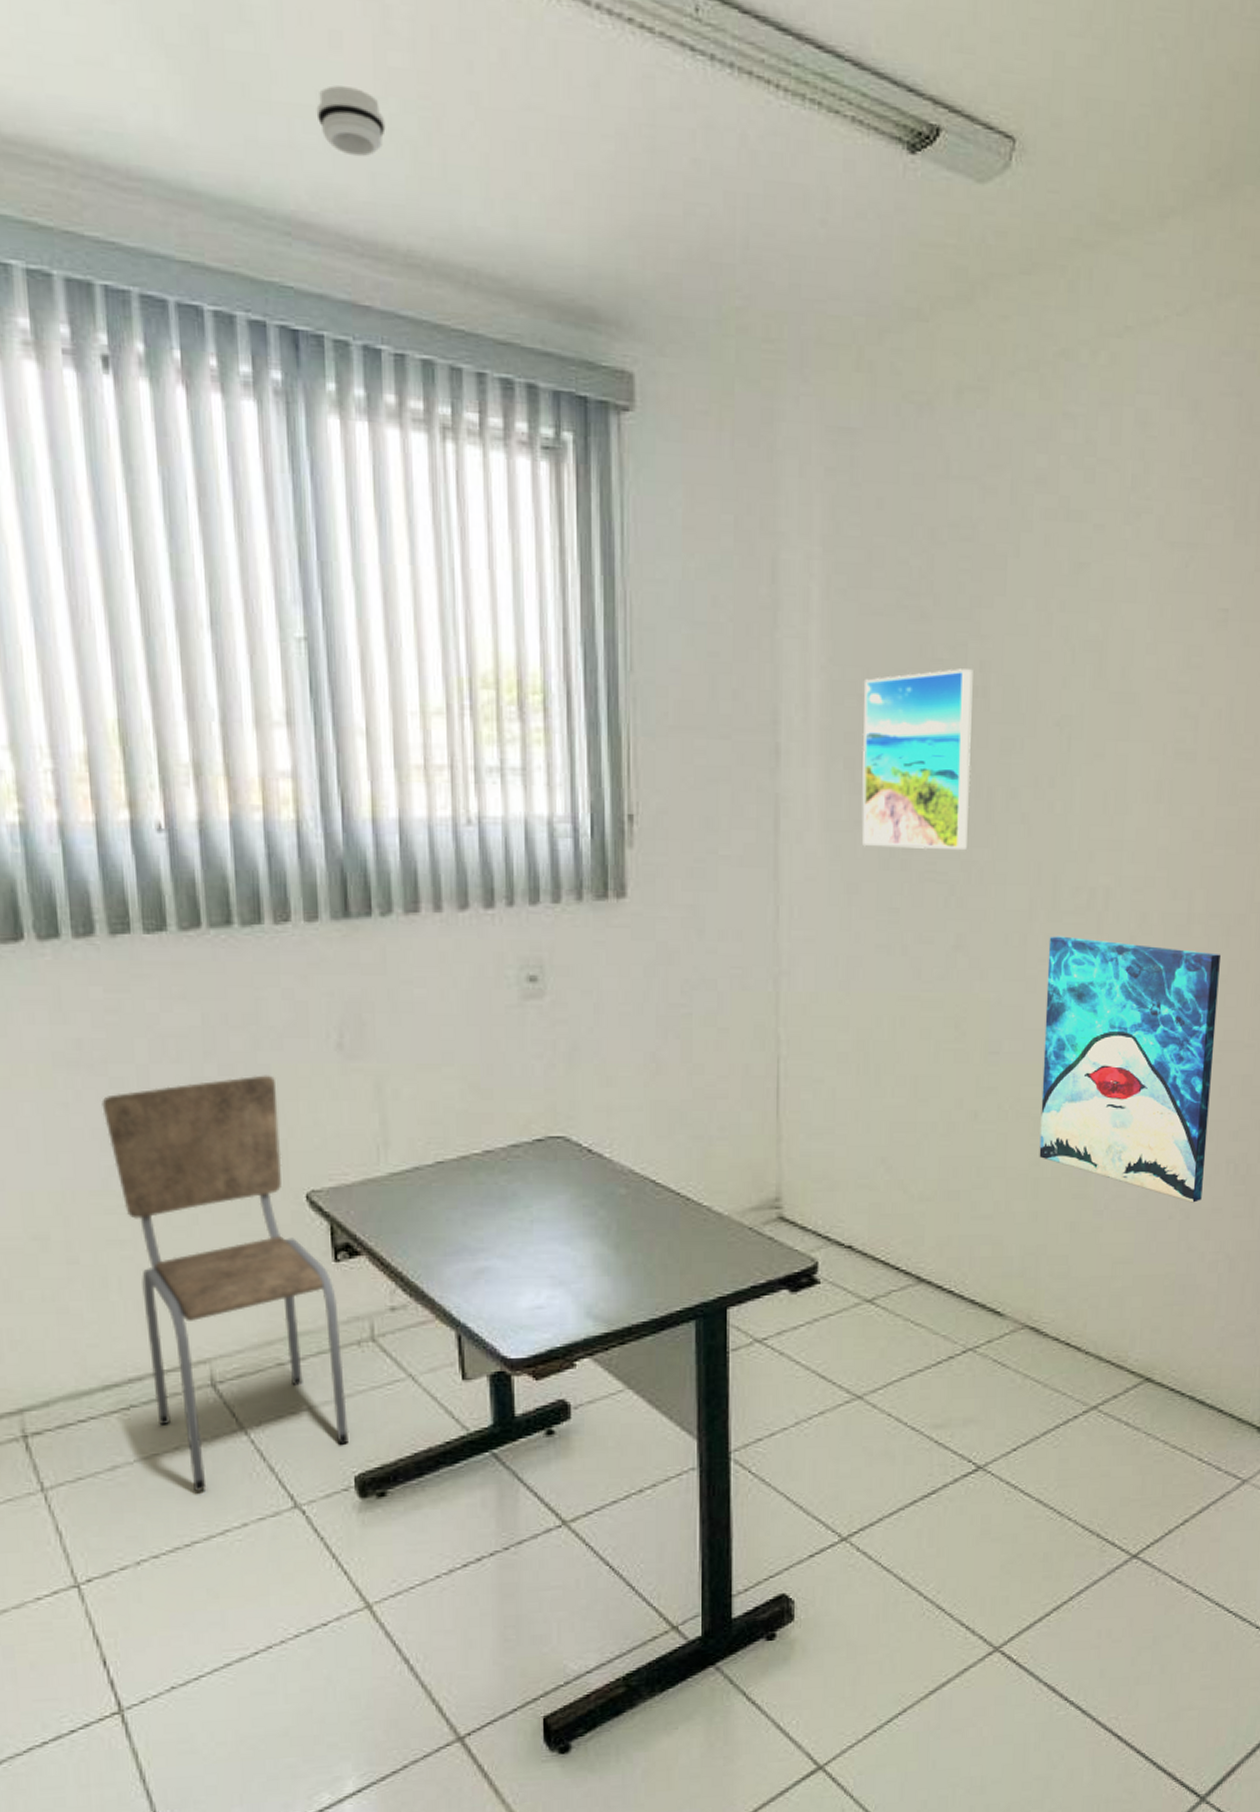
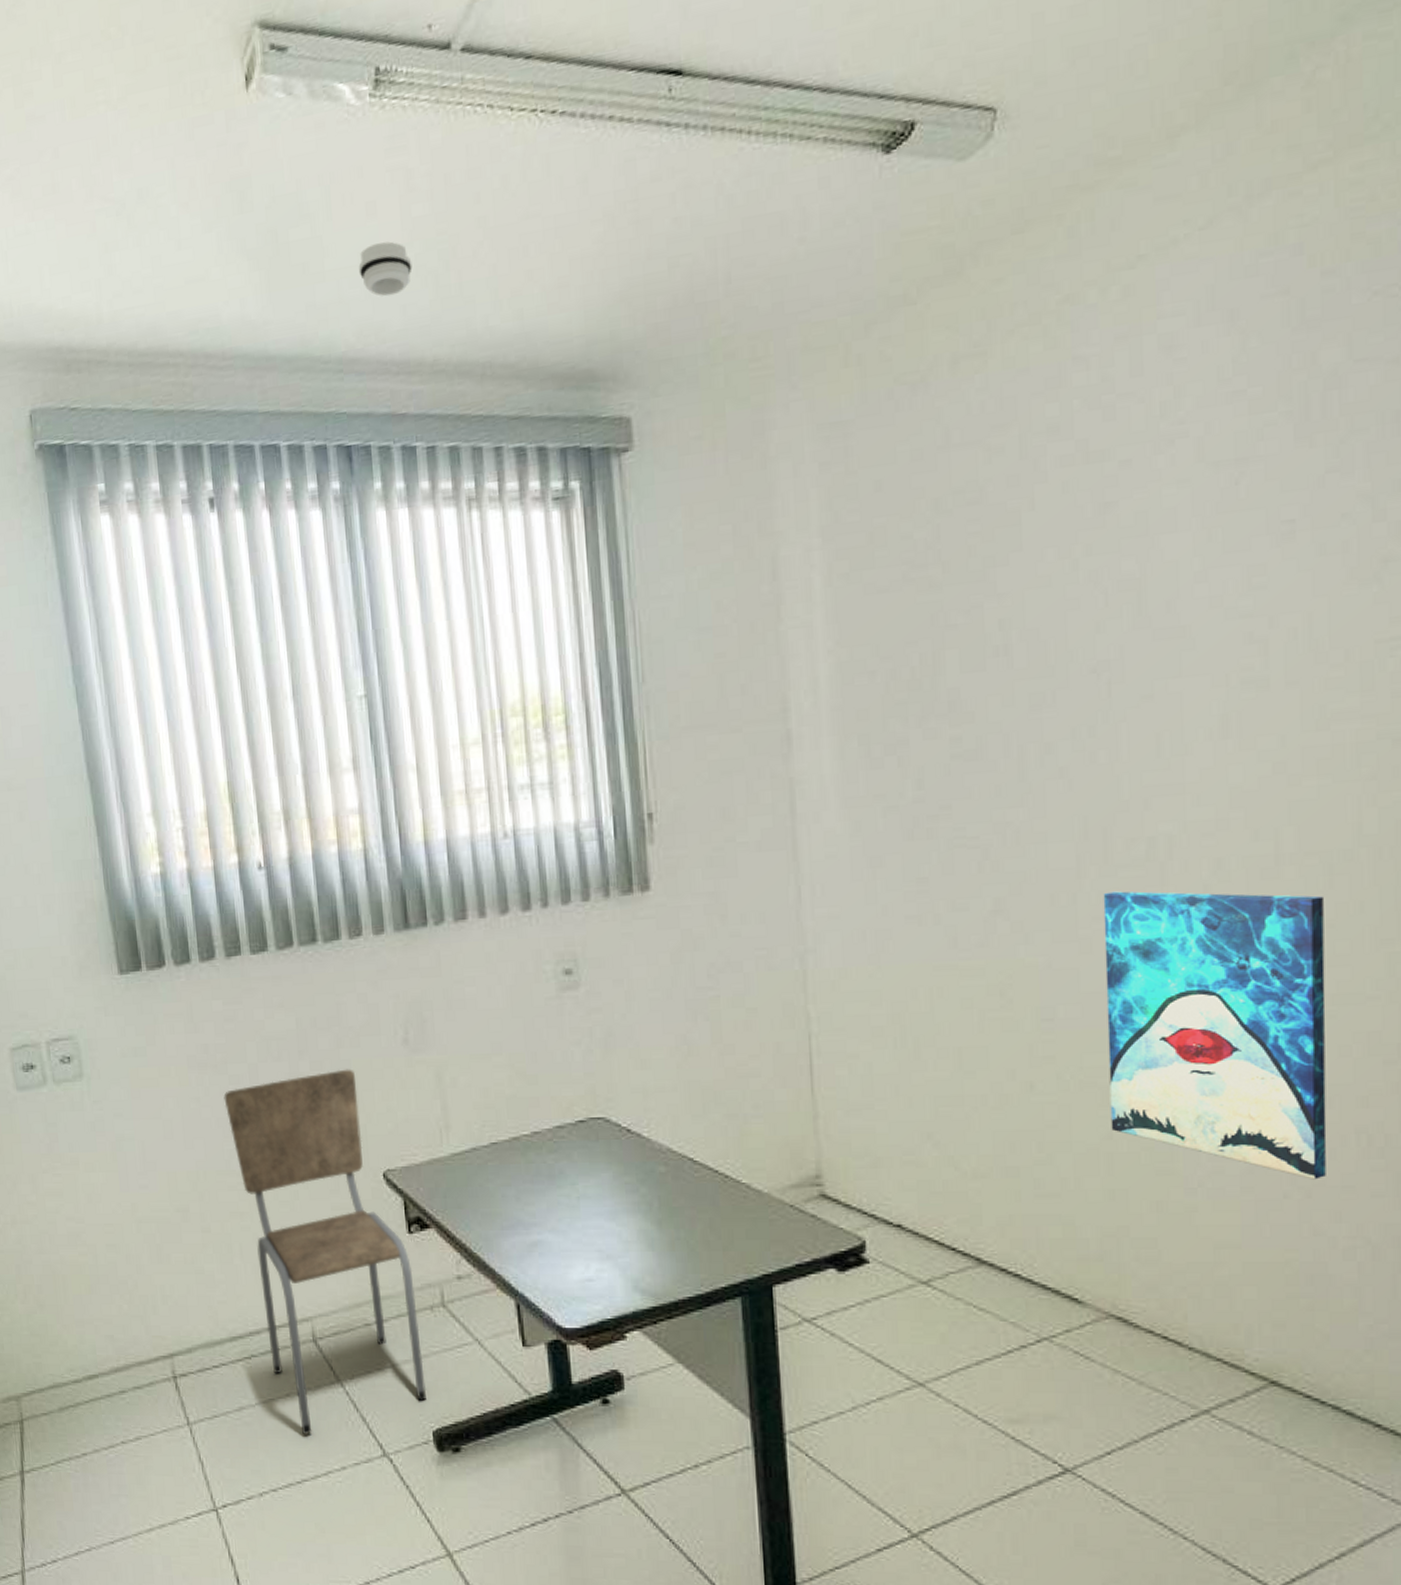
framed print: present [861,669,973,850] -> none [874,629,999,820]

